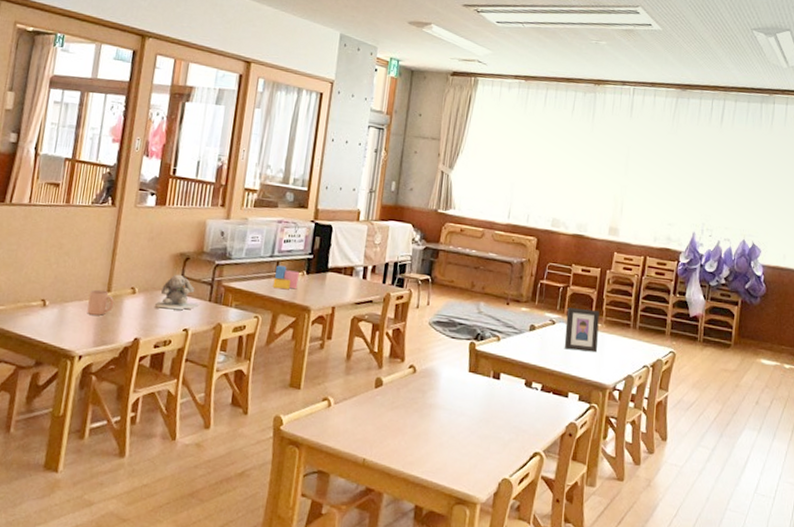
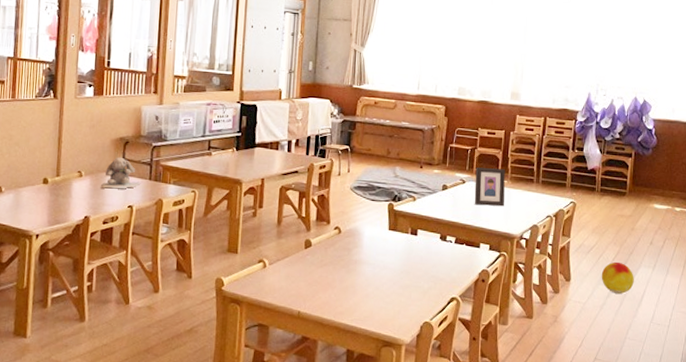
cup: present [87,289,114,316] -> none [40,174,64,198]
toy blocks: present [273,265,300,290] -> none [206,144,230,166]
toy ball: none [701,421,737,458] -> present [601,262,634,294]

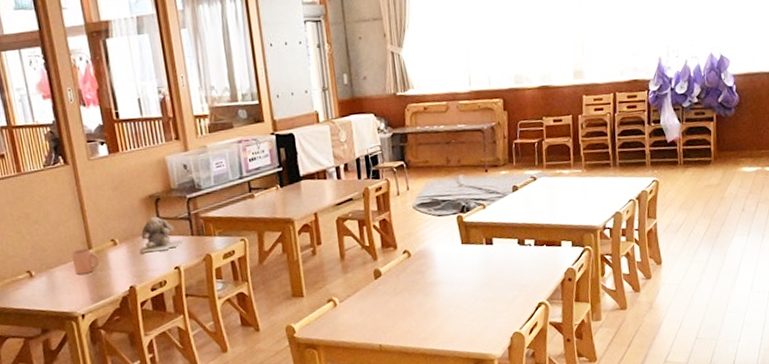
cup: none [40,174,64,198] -> present [72,248,100,275]
picture frame: present [474,168,505,207] -> none [545,157,583,202]
toy ball: present [601,262,634,294] -> none [693,235,729,269]

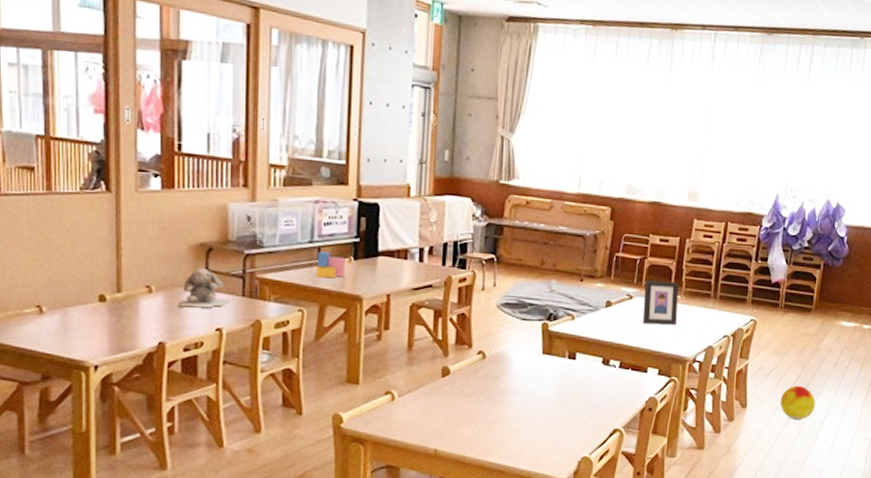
cup: present [72,248,100,275] -> none [96,290,128,320]
toy blocks: none [249,184,275,208] -> present [316,251,346,279]
picture frame: none [545,157,583,202] -> present [642,281,679,325]
toy ball: none [693,235,729,269] -> present [780,385,815,420]

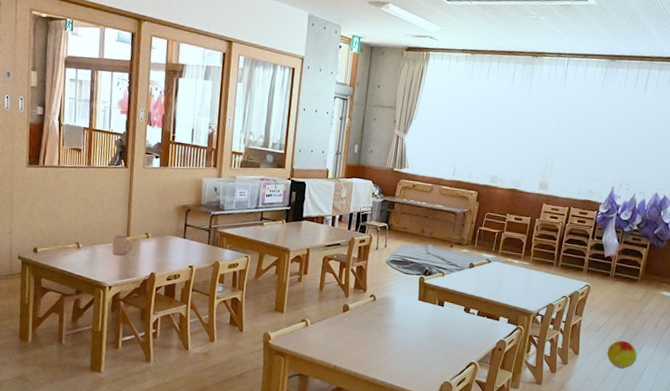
cup: none [96,290,128,320] -> present [112,234,133,255]
stuffed animal: present [177,267,232,308] -> none [165,222,201,251]
toy blocks: present [316,251,346,279] -> none [258,215,280,235]
picture frame: present [642,281,679,325] -> none [497,249,528,286]

